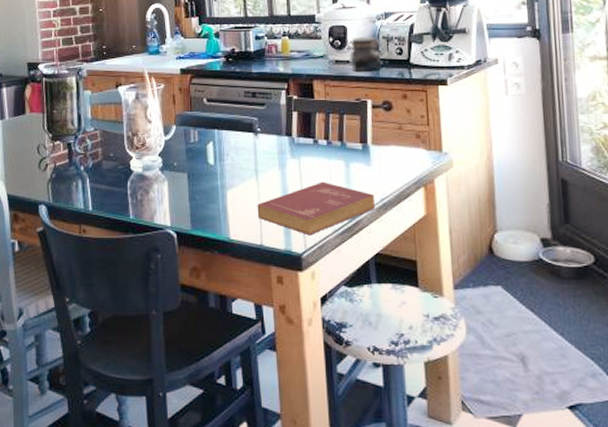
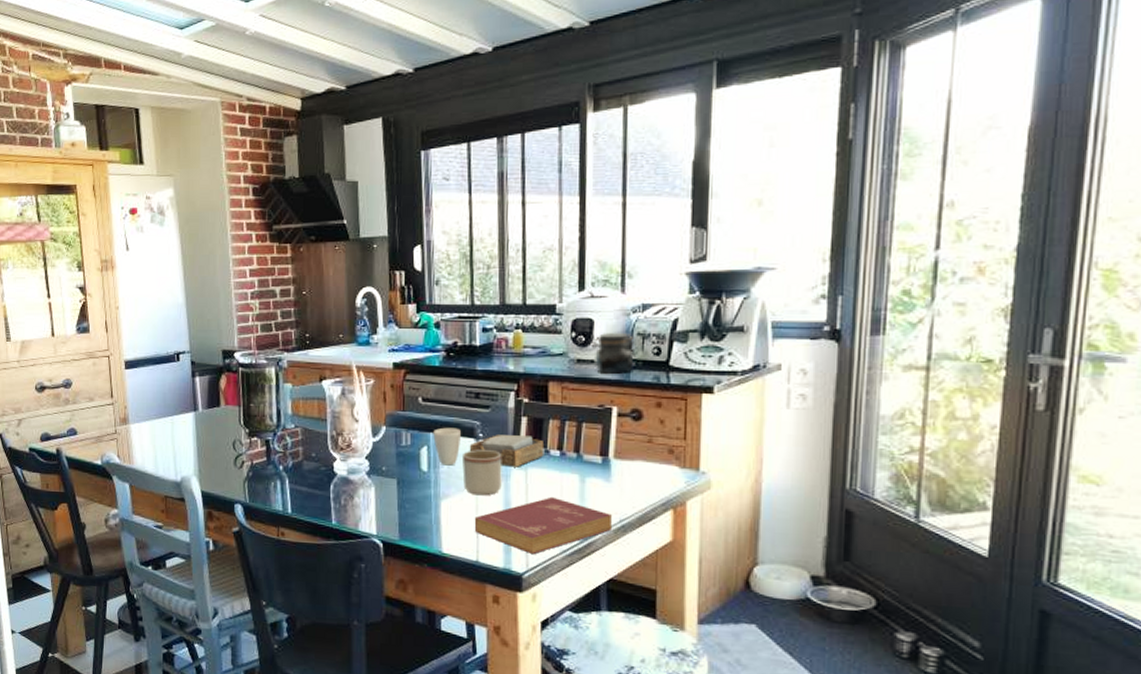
cup: none [218,124,242,158] -> present [433,427,461,466]
mug: none [244,143,279,183] -> present [462,450,502,495]
napkin holder: none [249,128,314,157] -> present [469,435,545,467]

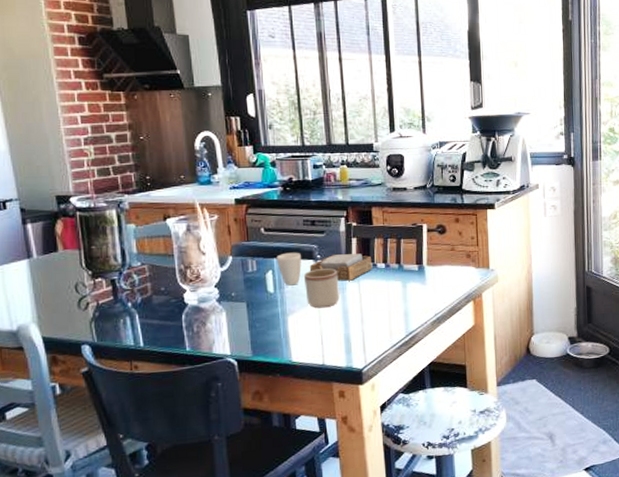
book: present [474,496,613,555] -> none [318,301,430,352]
jar: present [591,332,636,374] -> none [403,164,437,198]

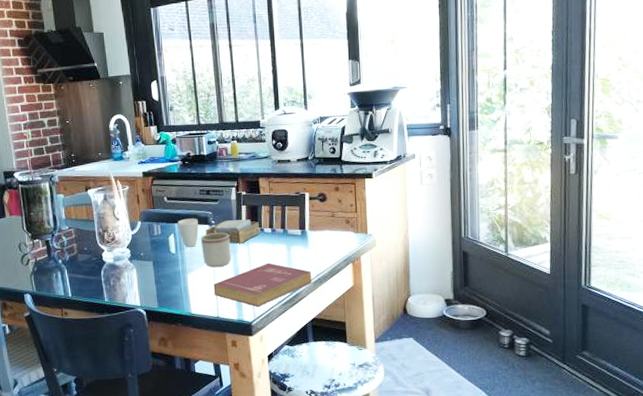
book: none [318,301,430,352] -> present [213,262,312,307]

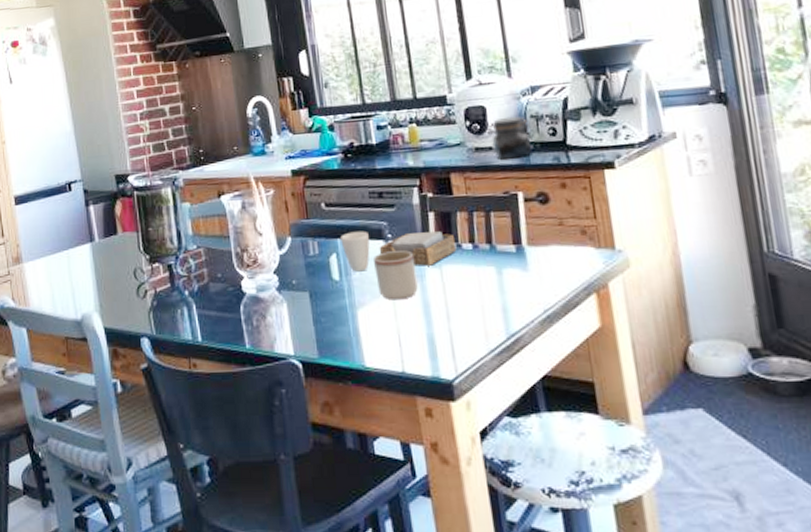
book: present [213,262,312,307] -> none [394,293,539,358]
jar: none [287,138,318,169] -> present [486,116,533,159]

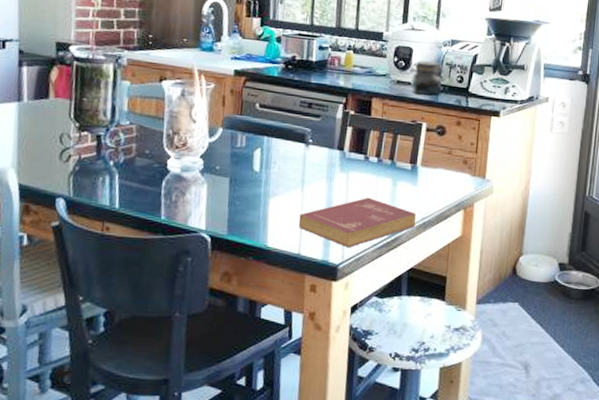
cup: present [340,230,370,272] -> none [267,132,293,167]
mug: present [374,250,418,299] -> none [291,153,328,195]
napkin holder: present [379,231,457,266] -> none [299,141,365,171]
book: none [394,293,539,358] -> present [298,197,416,248]

